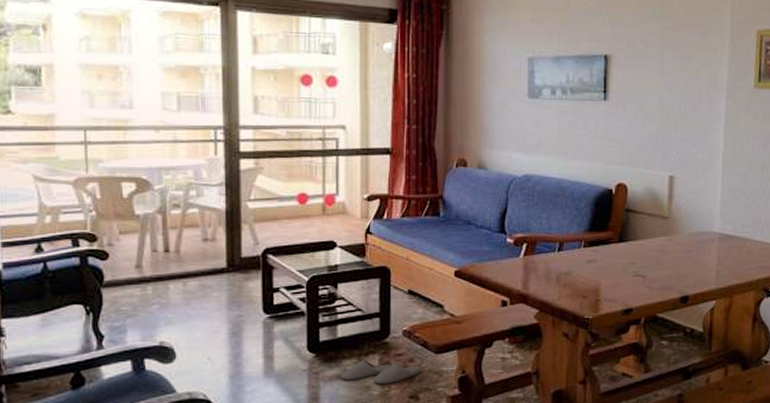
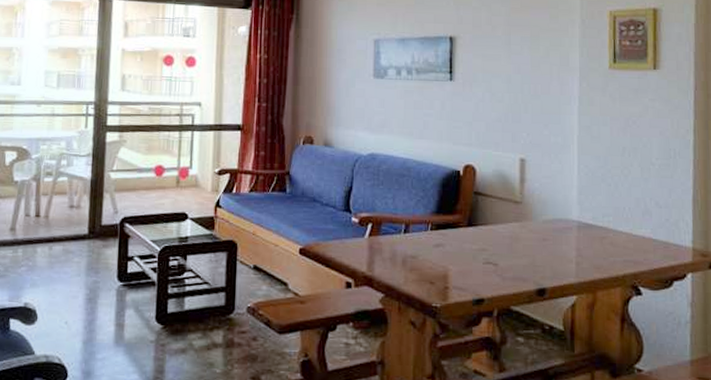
slippers: present [341,360,421,385] -> none [186,335,264,363]

